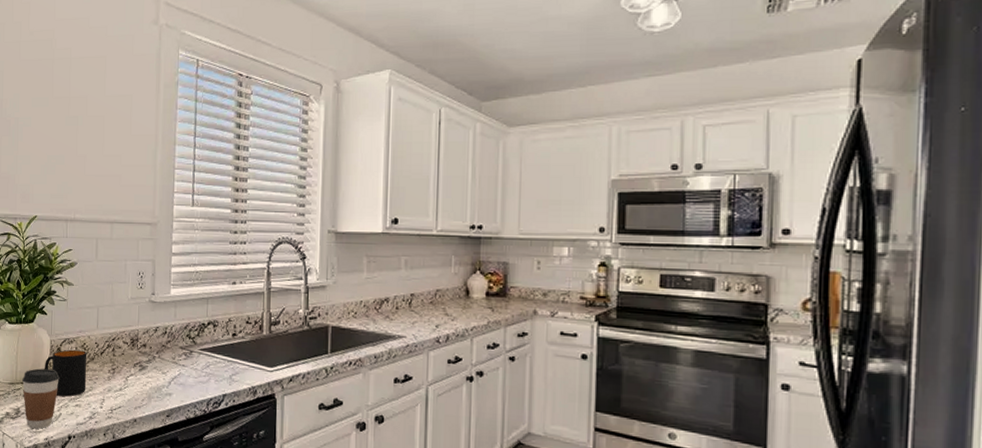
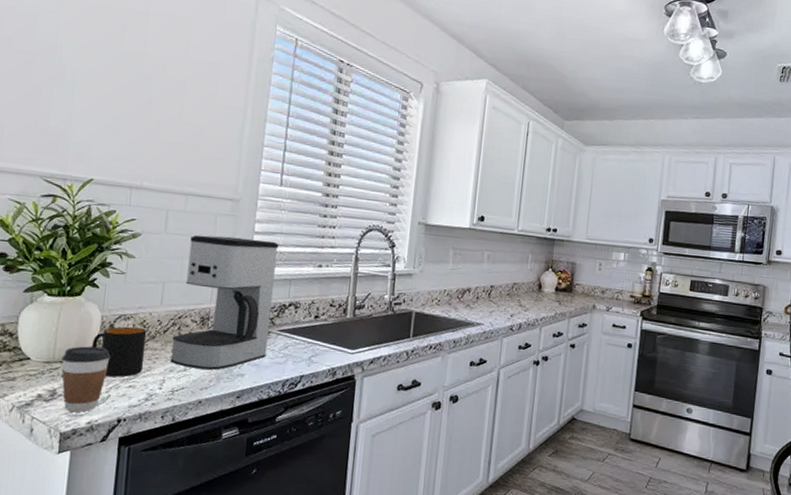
coffee maker: none [108,259,195,389] -> present [170,235,279,370]

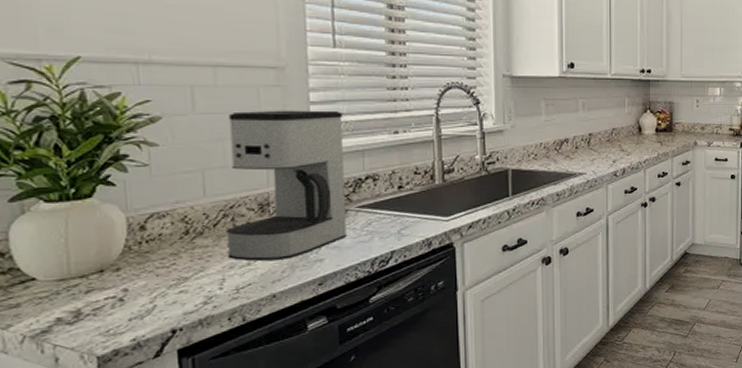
coffee cup: present [62,346,111,413] -> none [81,254,148,332]
mug: present [92,326,147,377] -> none [120,225,193,285]

